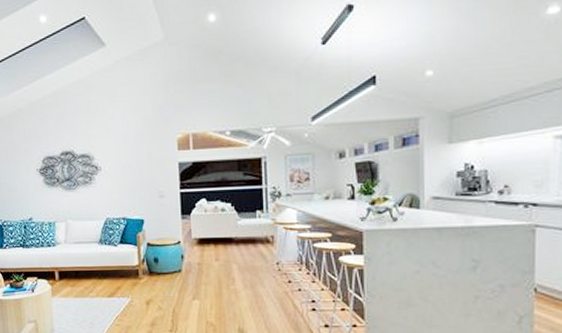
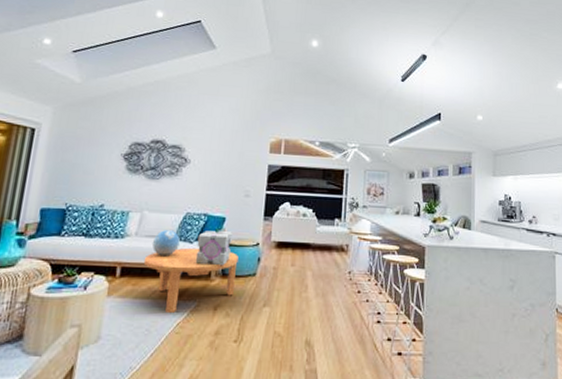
coffee table: none [76,250,163,309] -> present [143,247,239,314]
decorative globe: none [80,236,105,260] -> present [151,230,180,257]
decorative cube: none [120,233,154,266] -> present [195,231,232,266]

